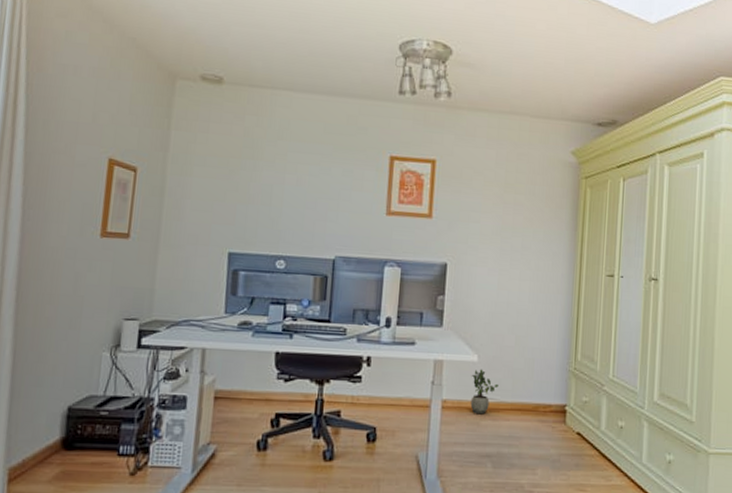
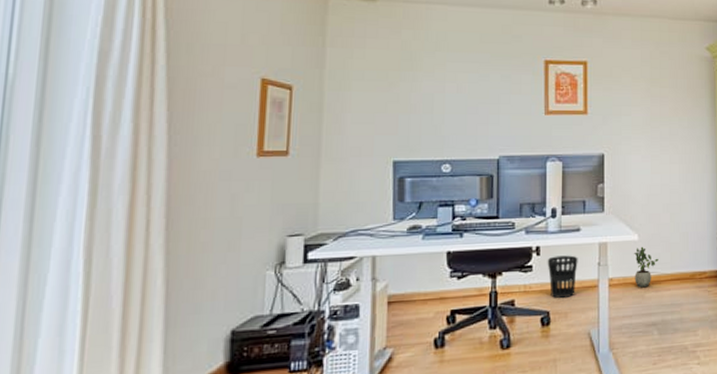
wastebasket: none [377,369,411,416] -> present [547,255,578,299]

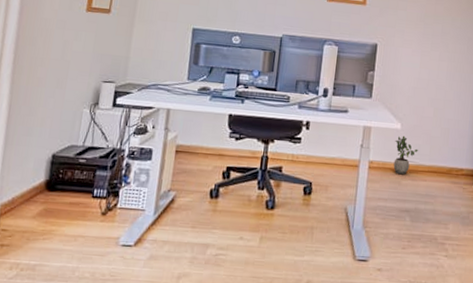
wastebasket: present [547,255,578,299] -> none [314,132,343,173]

